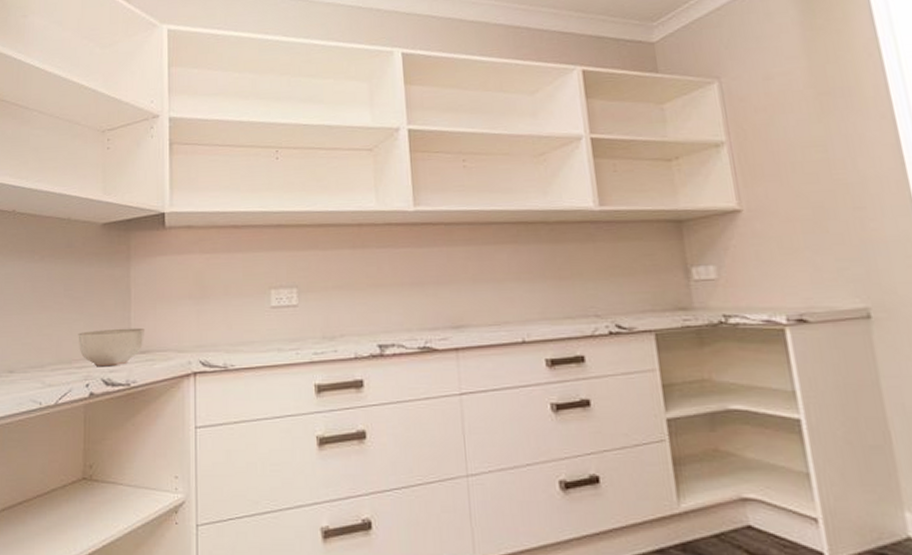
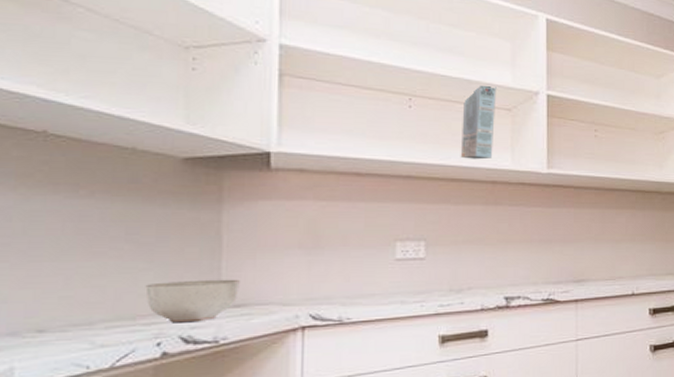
cereal box: none [325,129,357,204] -> present [460,86,497,160]

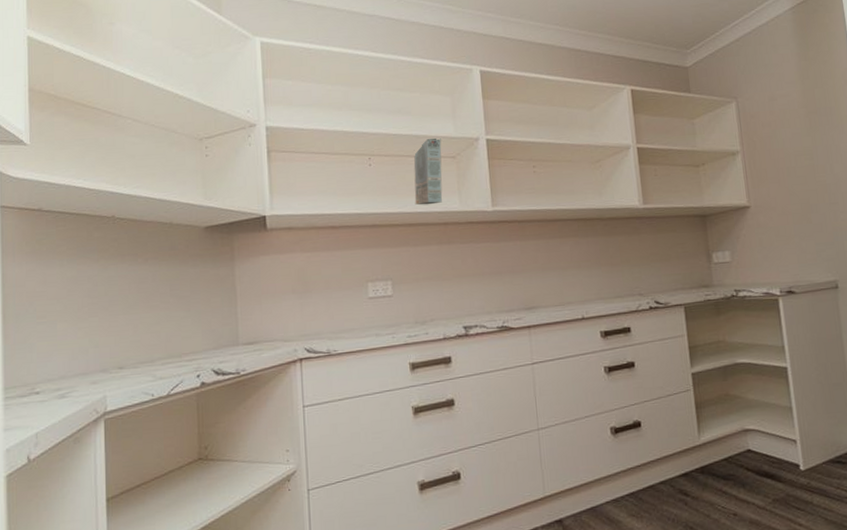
bowl: present [145,279,240,323] -> none [186,321,252,359]

